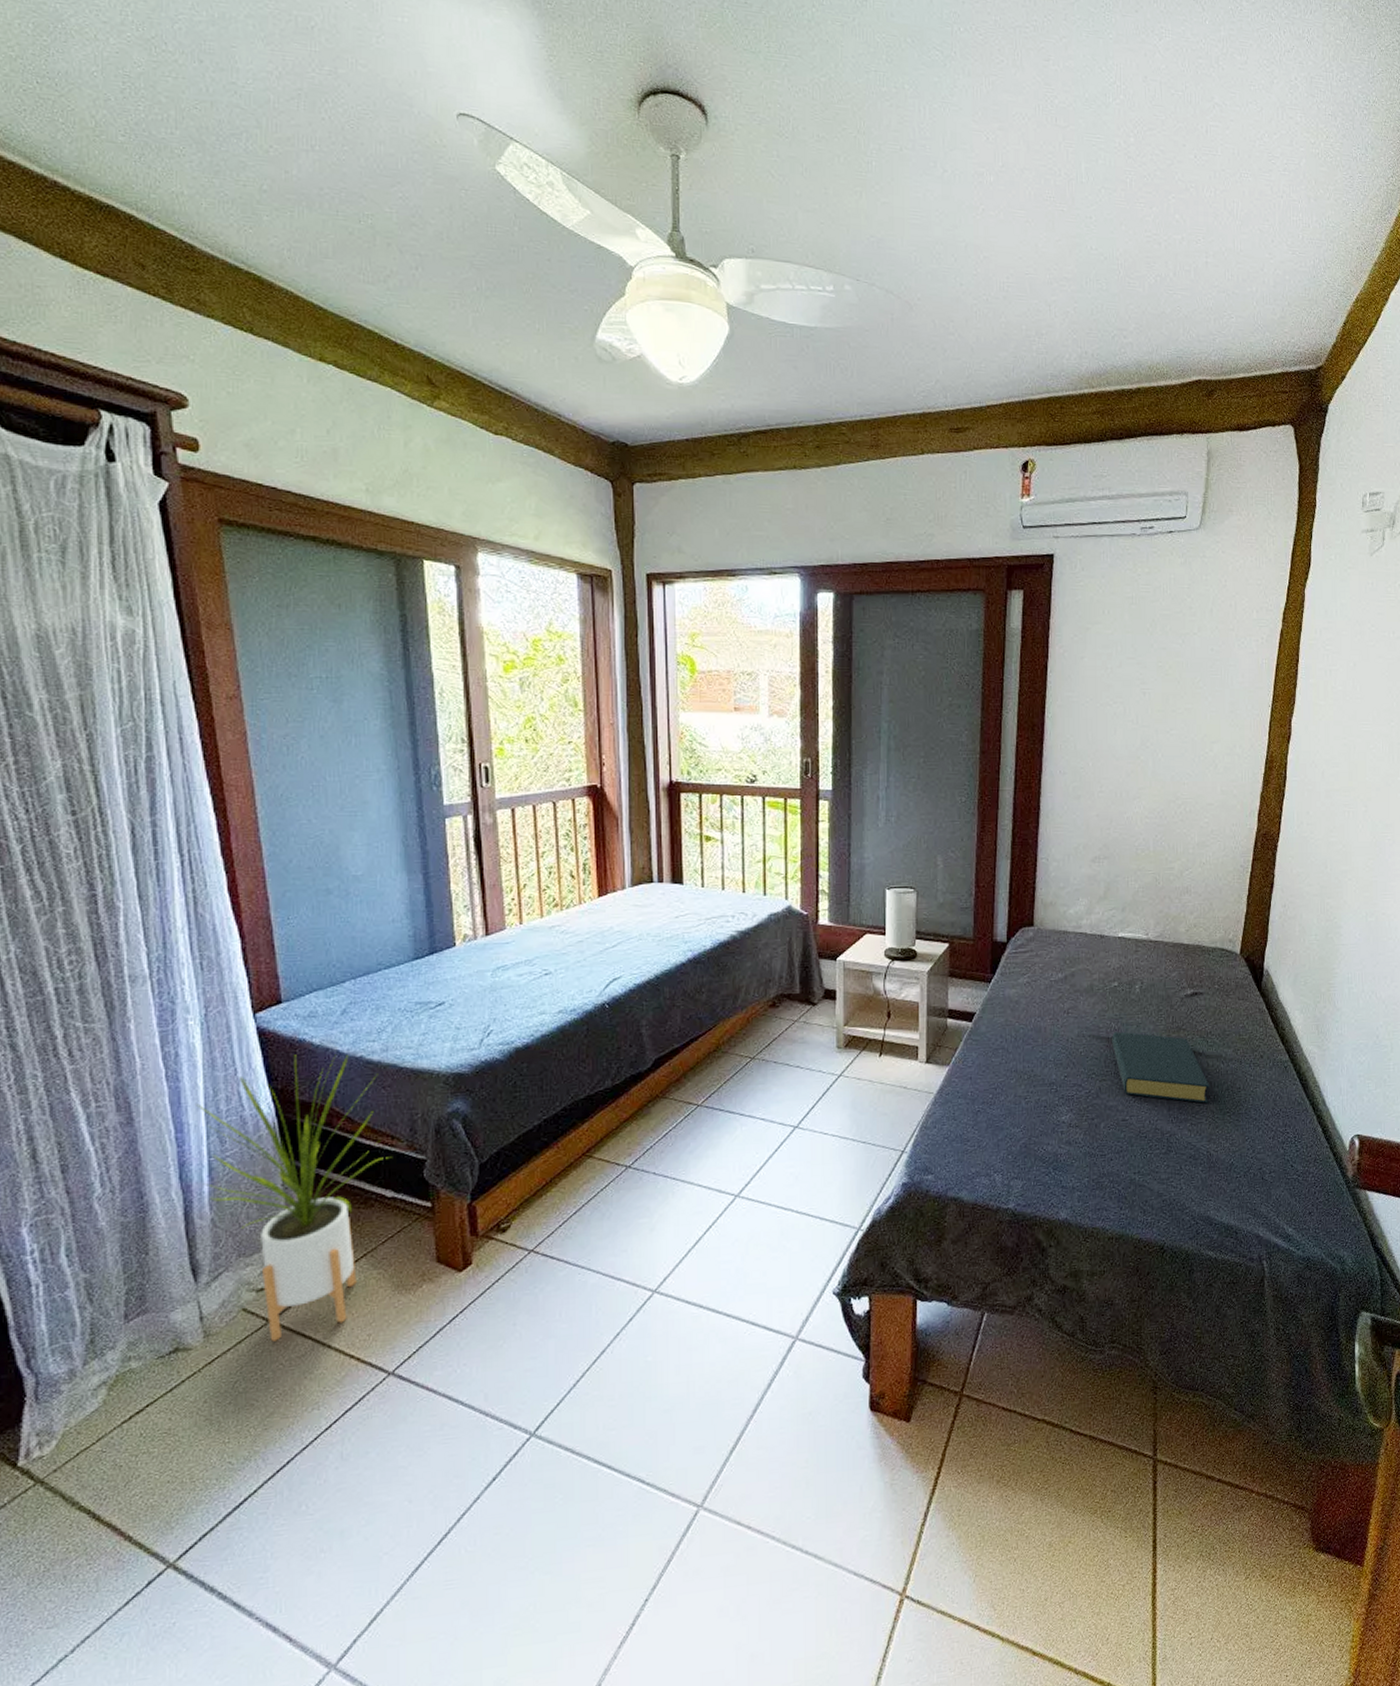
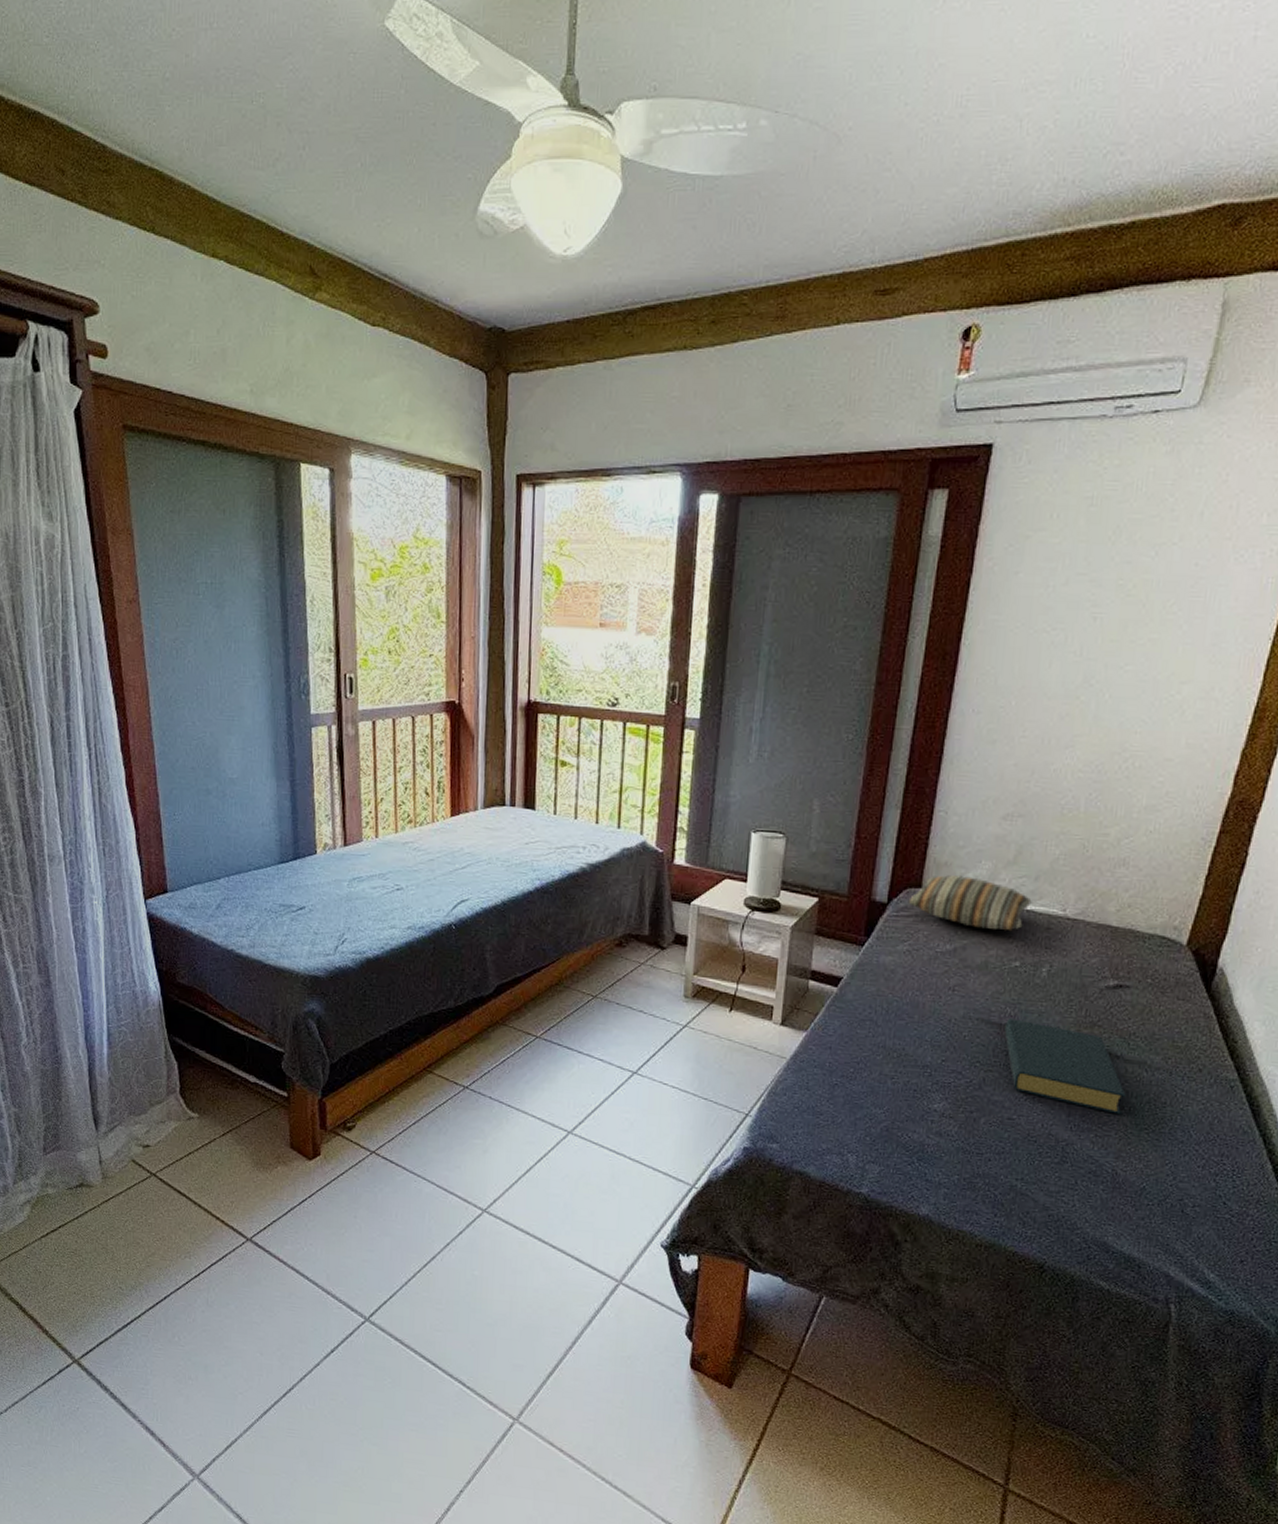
house plant: present [196,1054,392,1342] -> none [98,941,255,1193]
pillow: none [1024,913,1122,957] -> present [908,875,1032,931]

